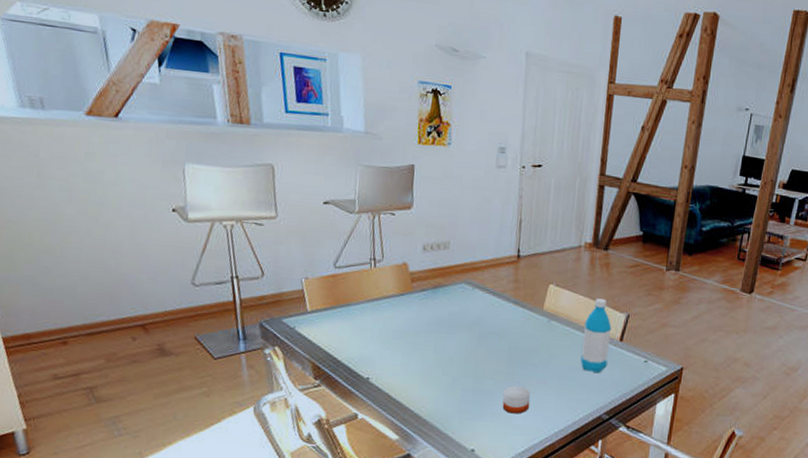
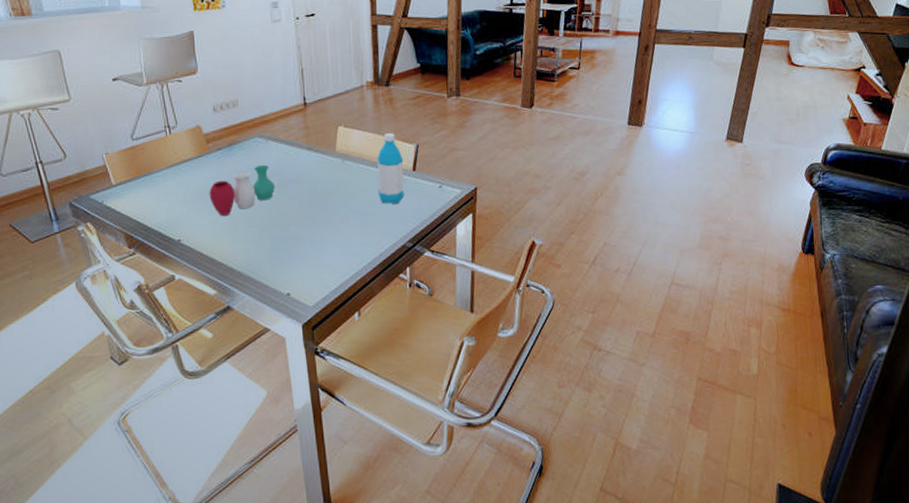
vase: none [405,312,475,360] -> present [209,164,275,216]
candle: present [502,385,530,414] -> none [309,226,337,254]

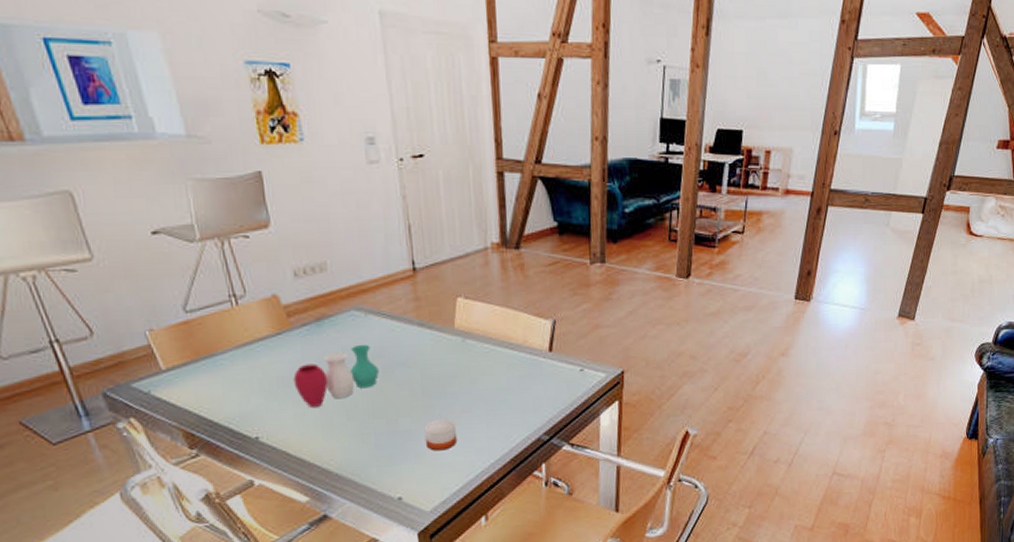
candle: none [309,226,337,254] -> present [424,418,458,451]
water bottle: present [377,133,404,204] -> none [506,306,539,391]

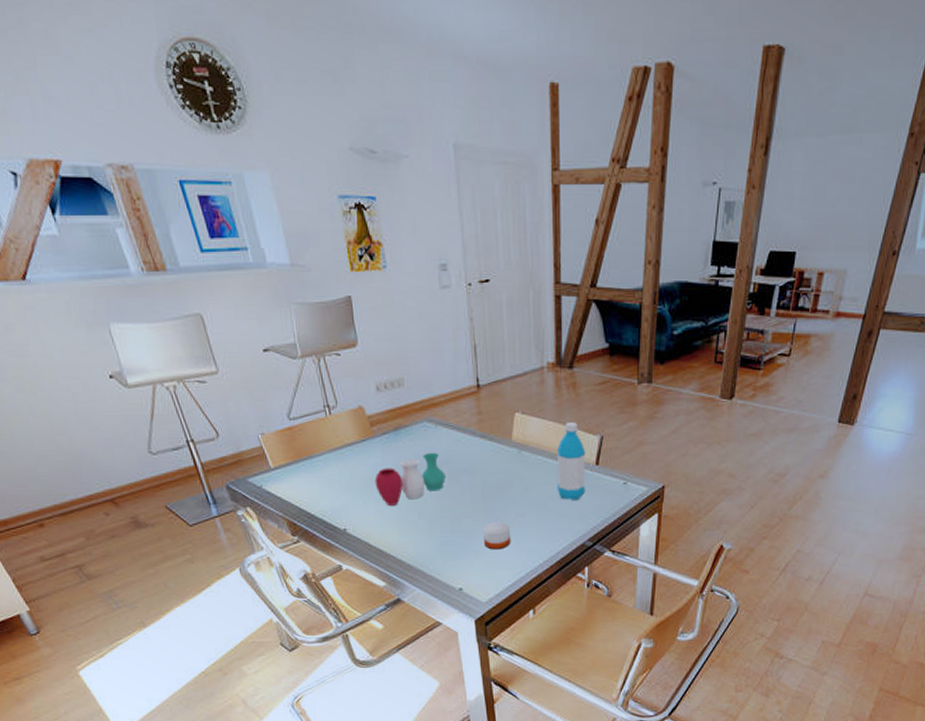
water bottle: none [506,306,539,391] -> present [557,422,586,500]

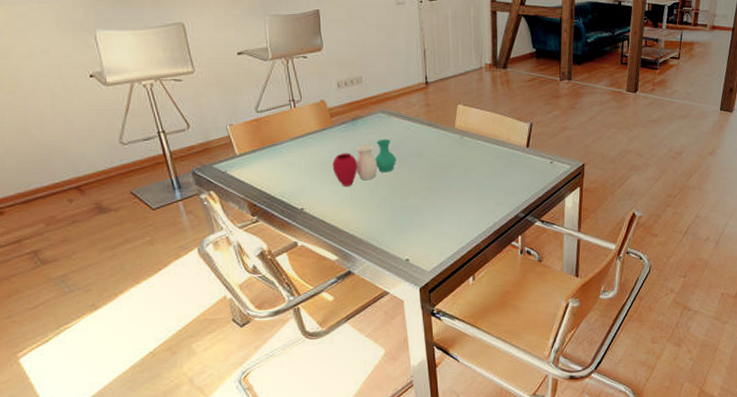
candle: present [483,521,511,550] -> none [428,197,454,223]
water bottle: present [557,422,586,500] -> none [493,112,518,178]

